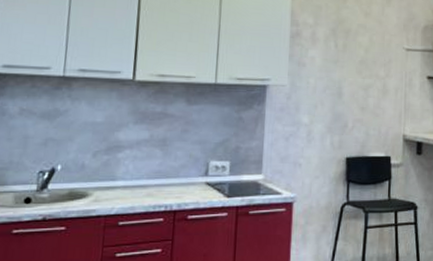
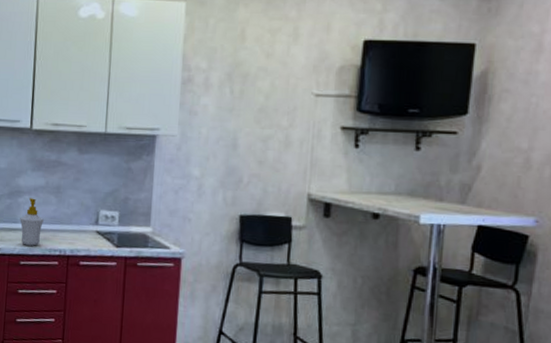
soap bottle: none [119,152,148,204] -> present [20,198,45,246]

